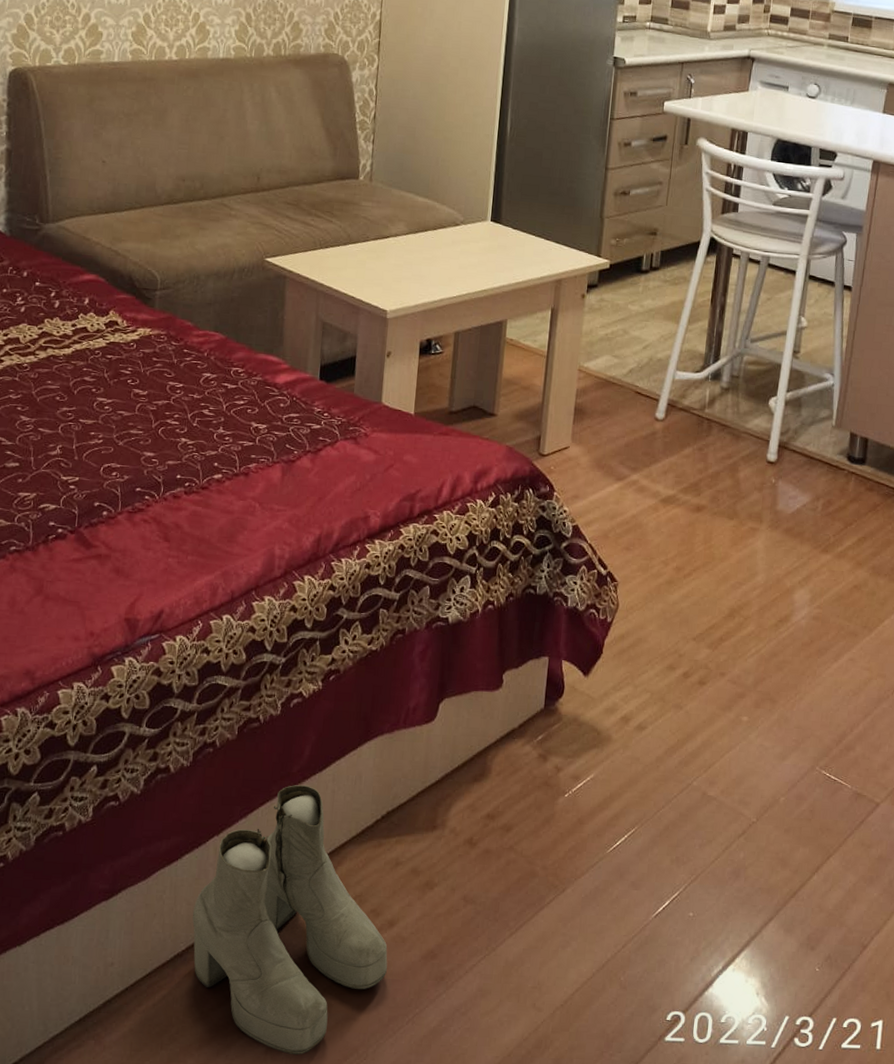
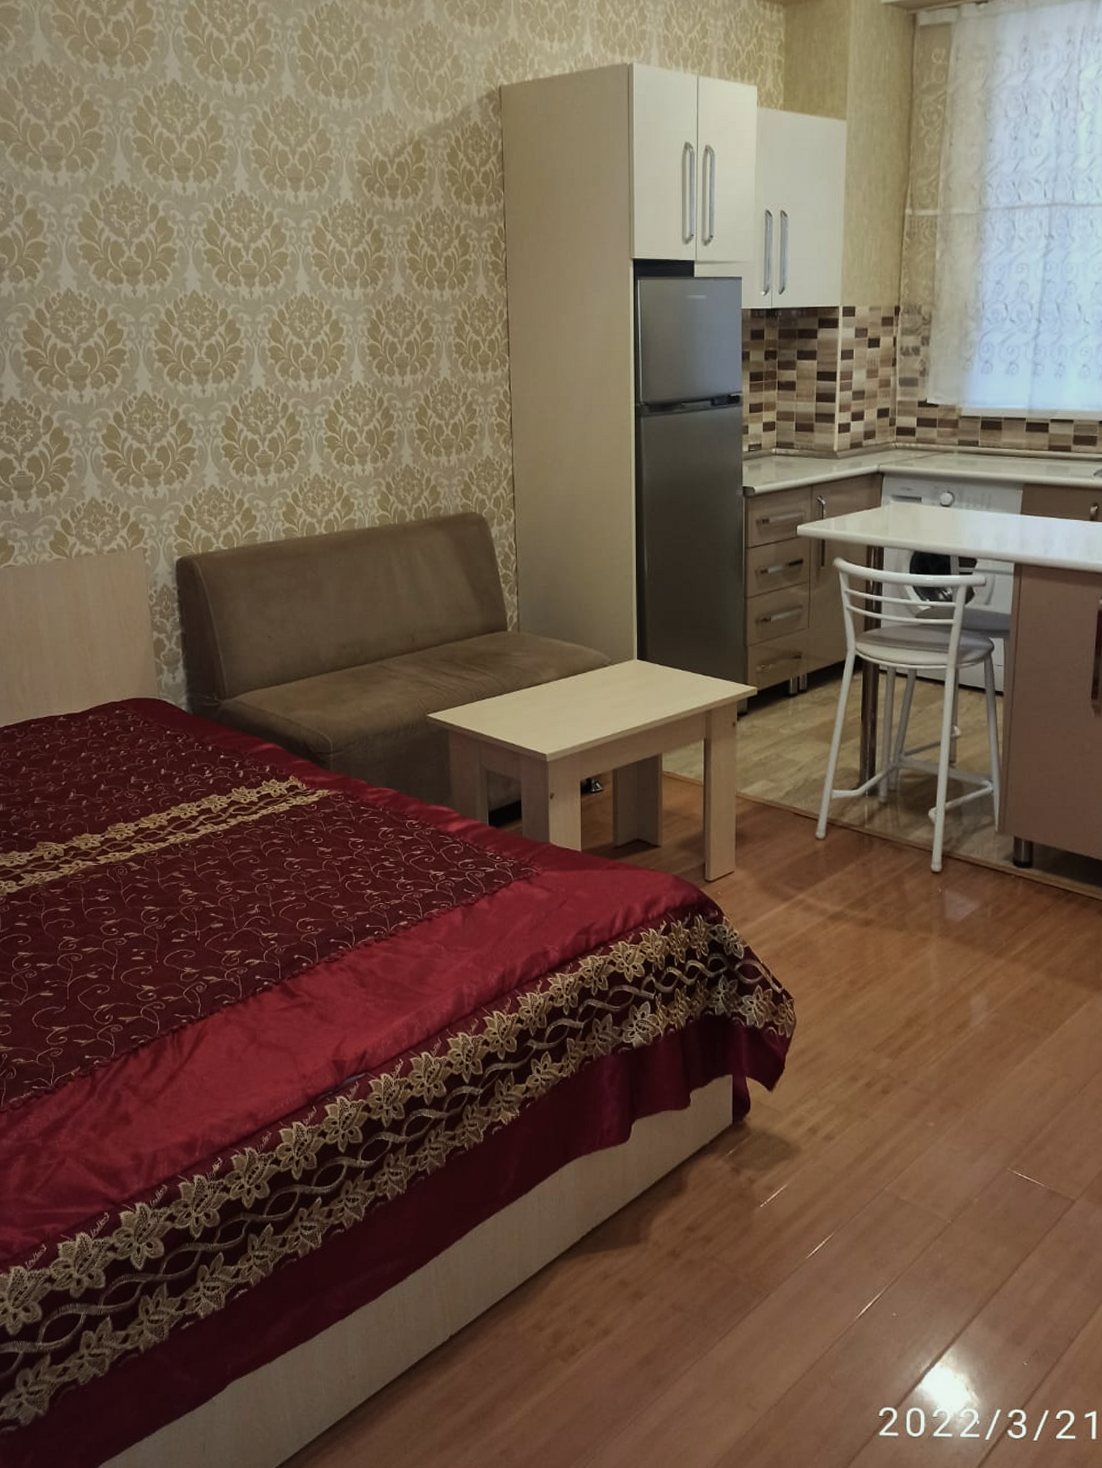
boots: present [192,785,388,1055] -> none [421,1207,606,1456]

